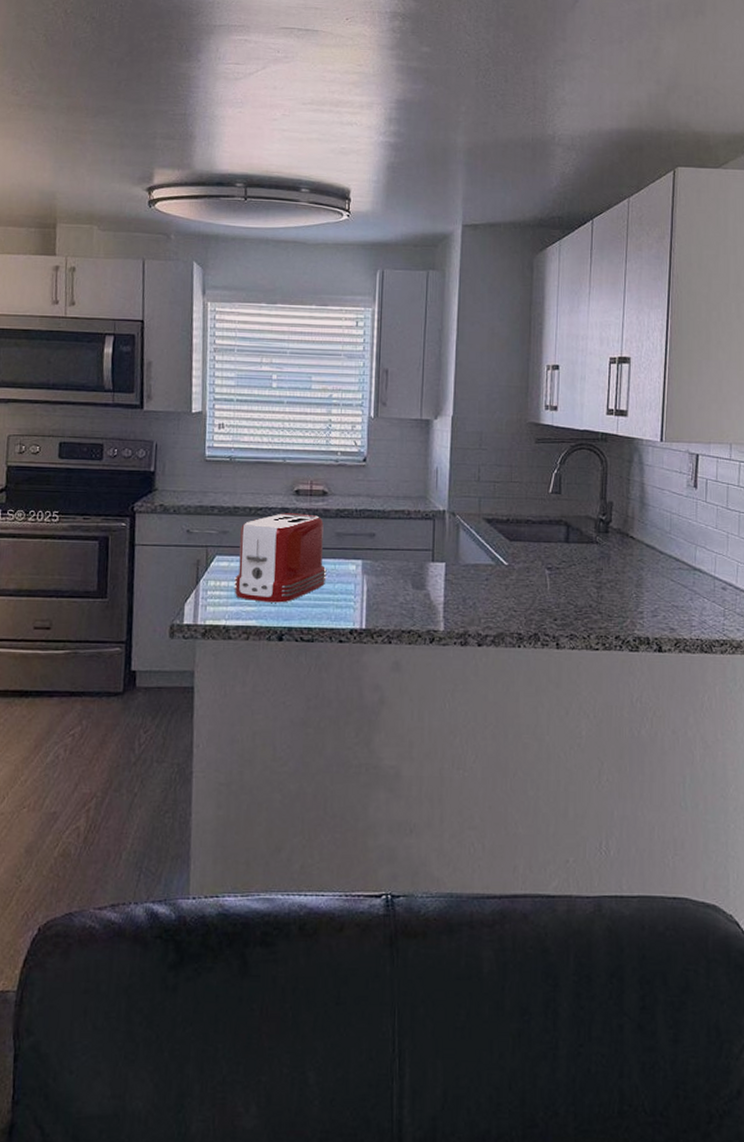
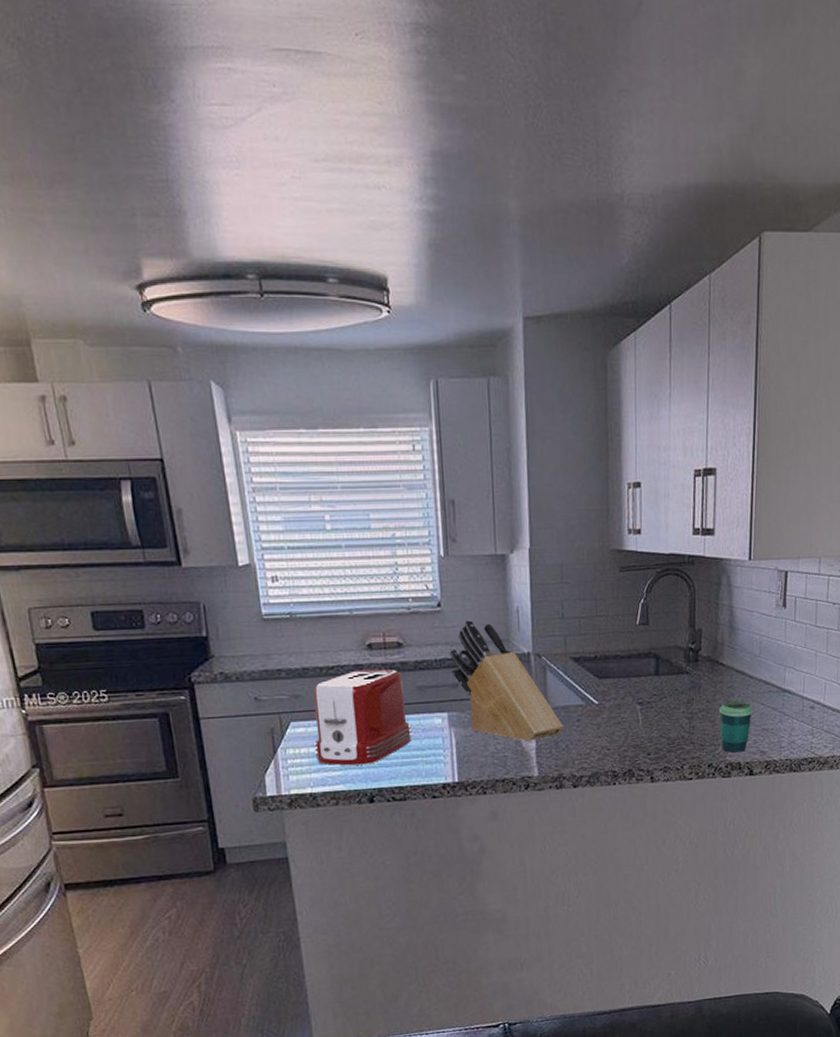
knife block: none [370,474,472,596] -> present [450,618,564,742]
cup: none [628,574,663,627] -> present [719,700,753,753]

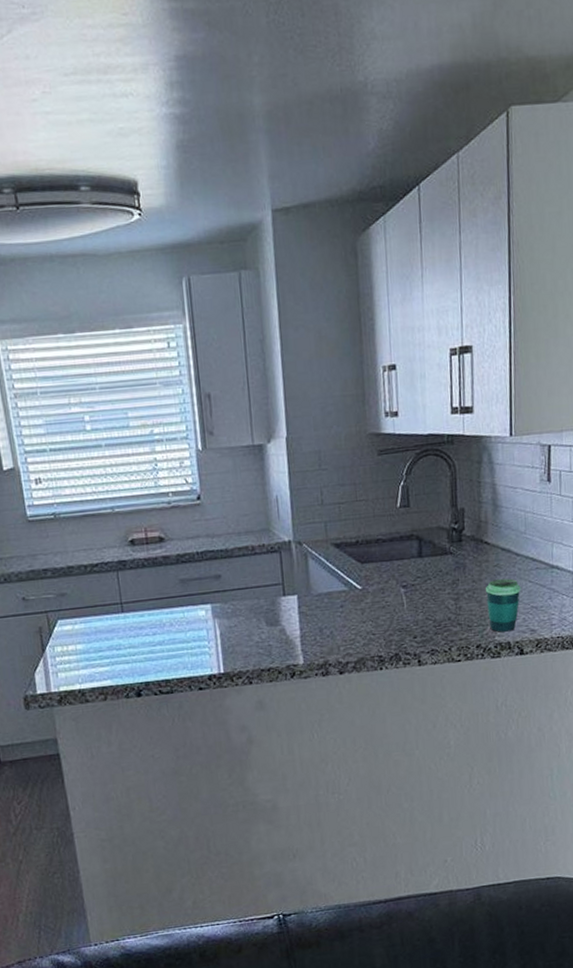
toaster: present [312,669,412,766] -> none [78,564,177,661]
knife block: present [450,618,564,742] -> none [211,510,327,631]

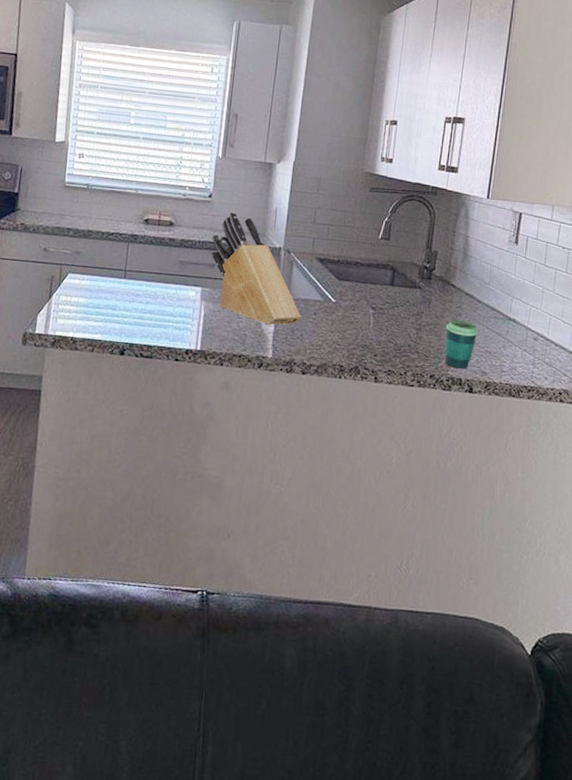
knife block: none [211,510,327,631] -> present [211,211,301,326]

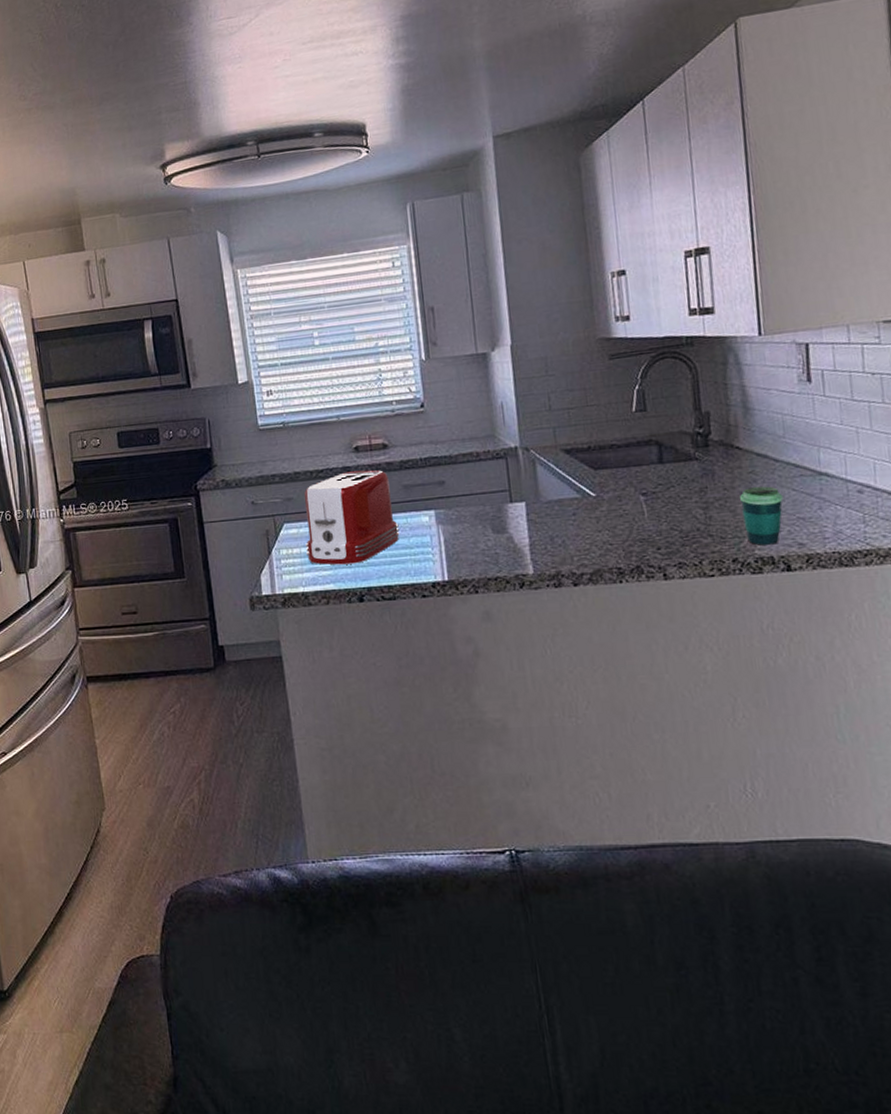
toaster: none [83,239,169,321] -> present [303,470,400,565]
knife block: present [211,211,301,326] -> none [435,417,559,539]

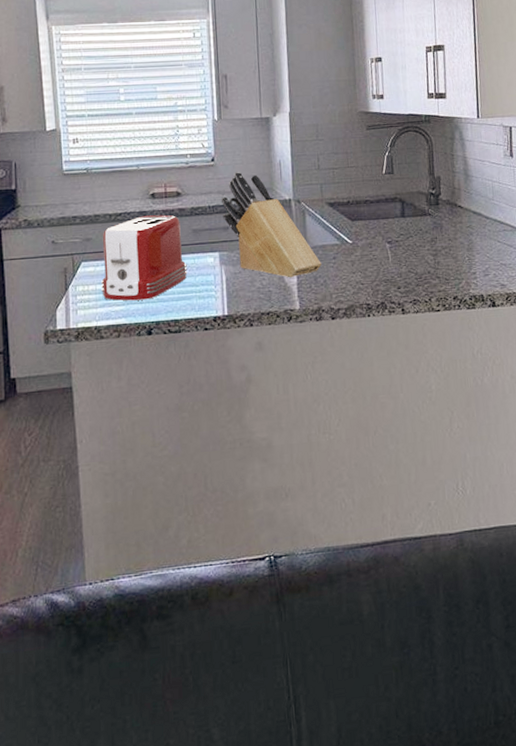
knife block: none [435,417,559,539] -> present [222,171,322,278]
cup: present [740,486,784,545] -> none [460,238,491,286]

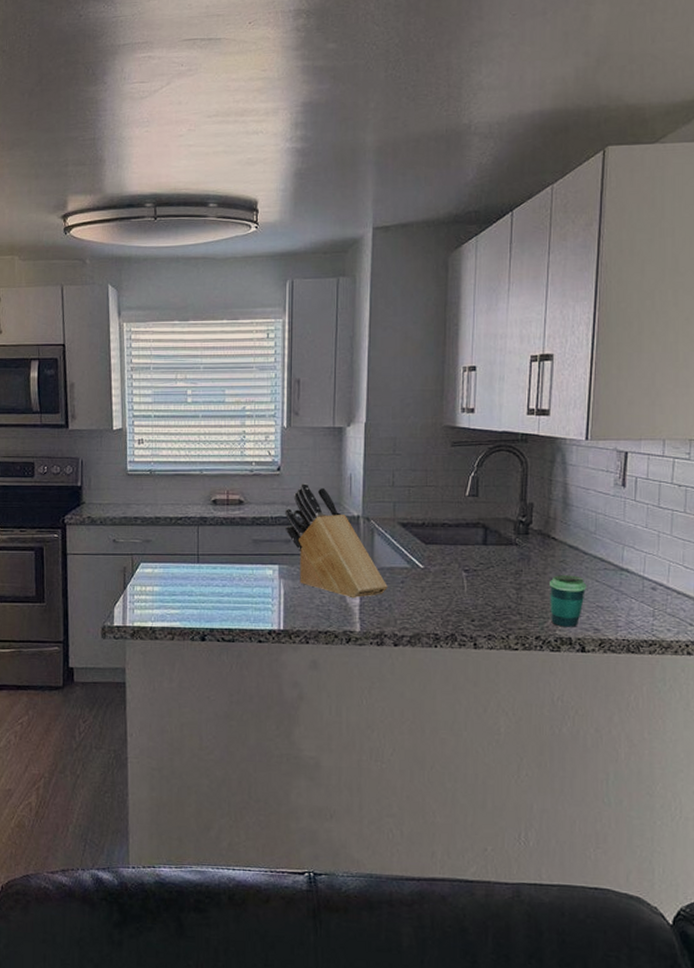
toaster: present [100,215,188,301] -> none [157,522,245,606]
cup: none [460,238,491,286] -> present [550,575,587,627]

